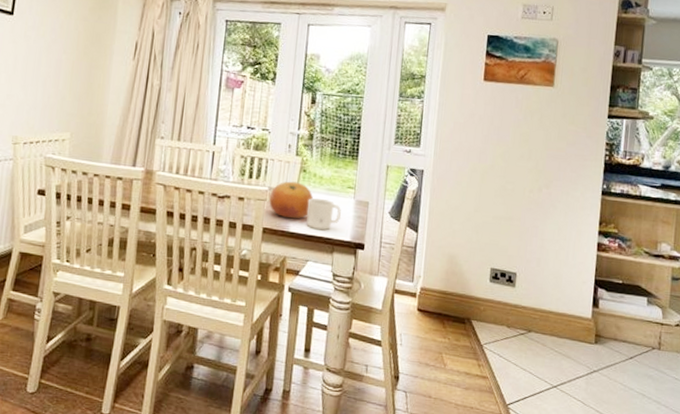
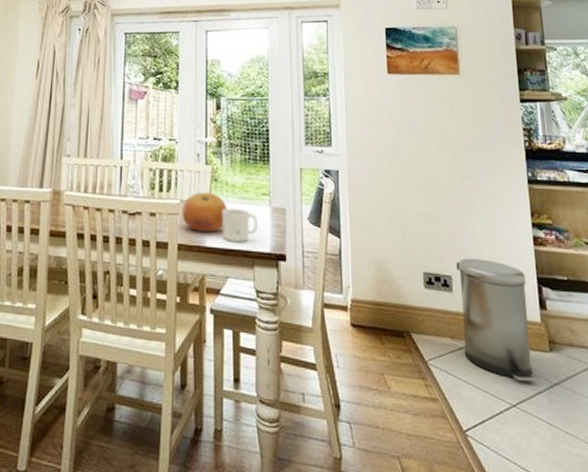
pedal bin: none [518,258,584,368] -> present [456,258,537,382]

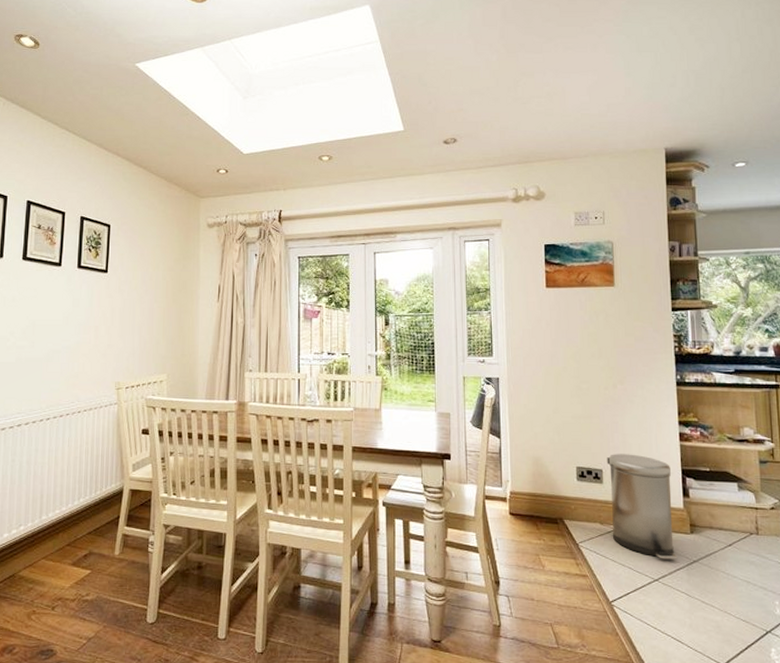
fruit: present [182,192,227,232] -> none [355,400,396,436]
mug: present [222,209,259,243] -> none [392,415,426,444]

